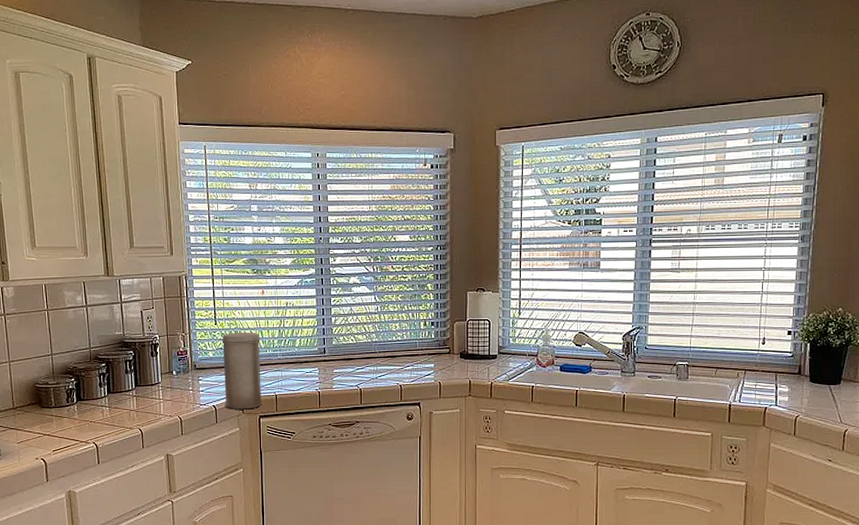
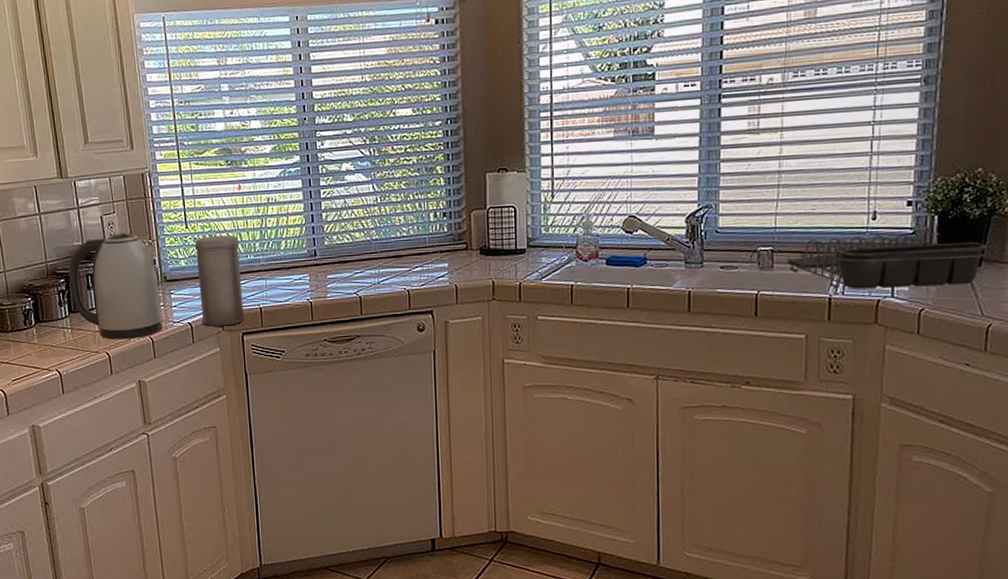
kettle: none [109,326,190,418] -> present [68,232,162,340]
dish rack: none [698,356,845,398] -> present [786,234,988,290]

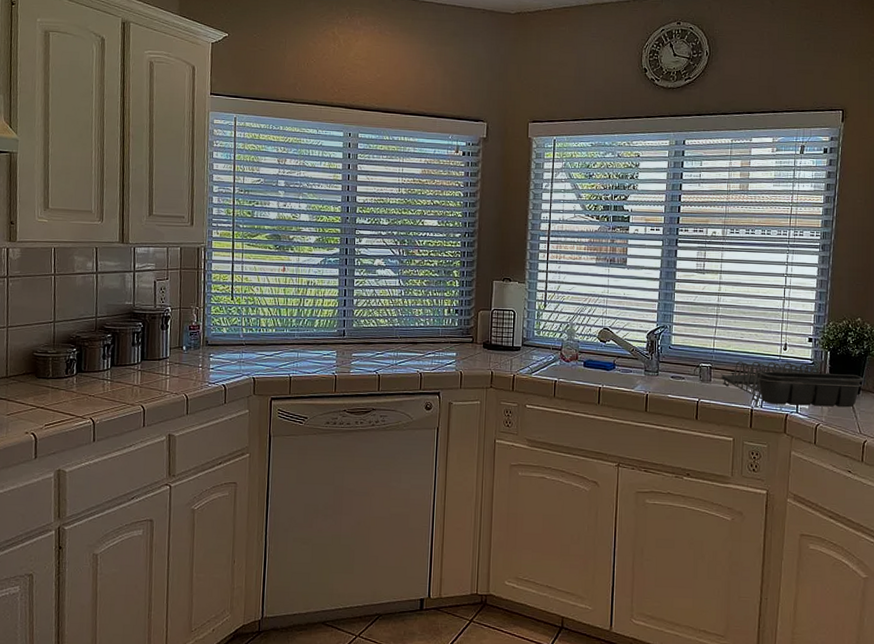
kettle: present [68,232,162,340] -> none [115,297,201,395]
canister: present [194,234,245,327] -> none [235,308,278,391]

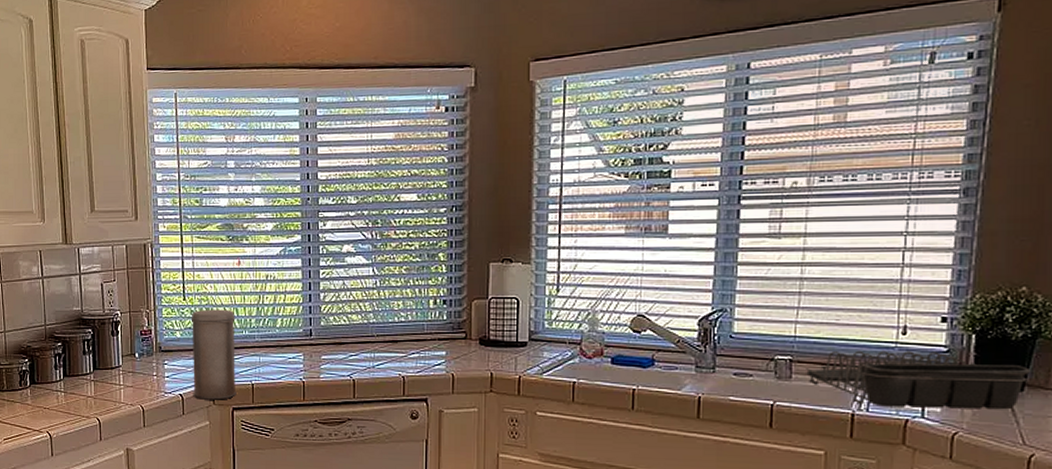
canister: none [235,308,278,391] -> present [190,309,237,400]

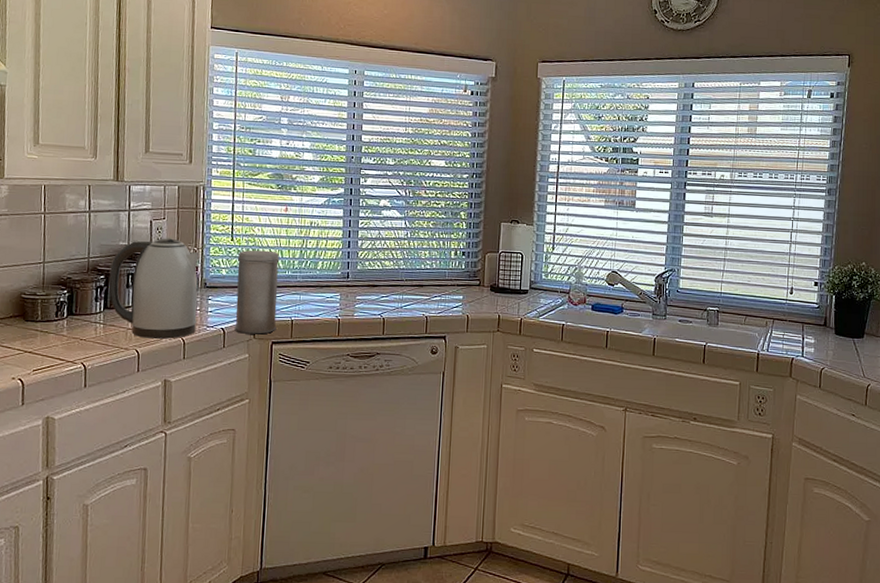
kettle: none [66,301,154,406] -> present [109,238,199,339]
dish rack: present [806,350,1031,410] -> none [728,305,868,352]

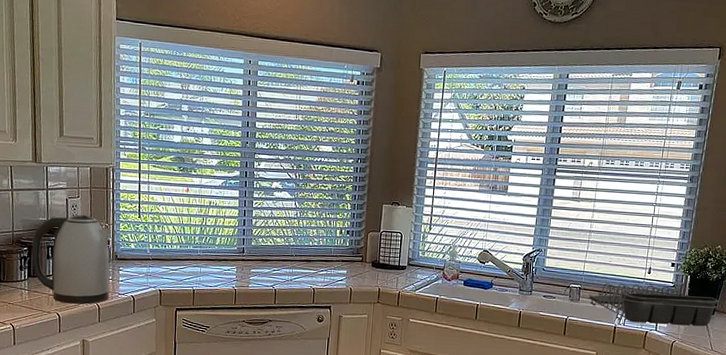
canister: present [234,250,280,335] -> none [143,226,182,302]
dish rack: none [728,305,868,352] -> present [589,283,719,327]

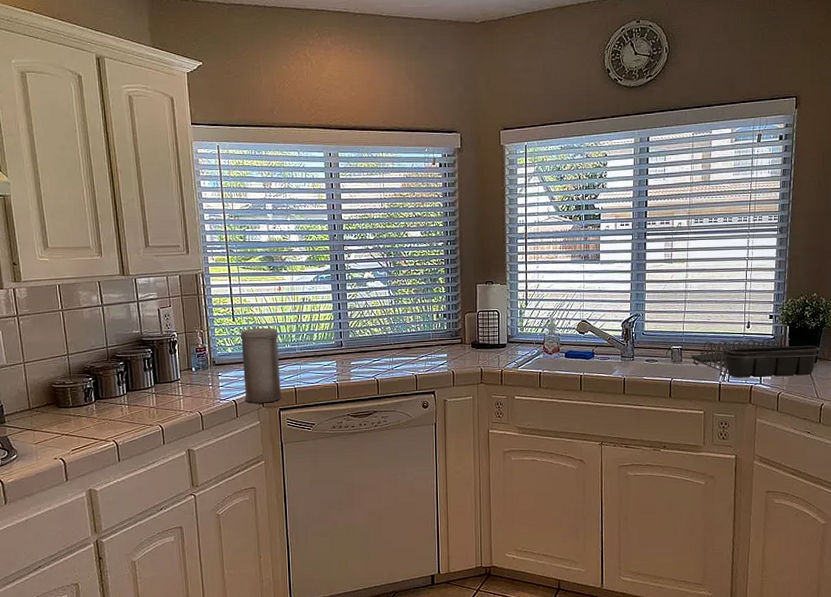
kettle: present [31,214,110,304] -> none [127,323,210,414]
canister: none [143,226,182,302] -> present [240,327,282,404]

